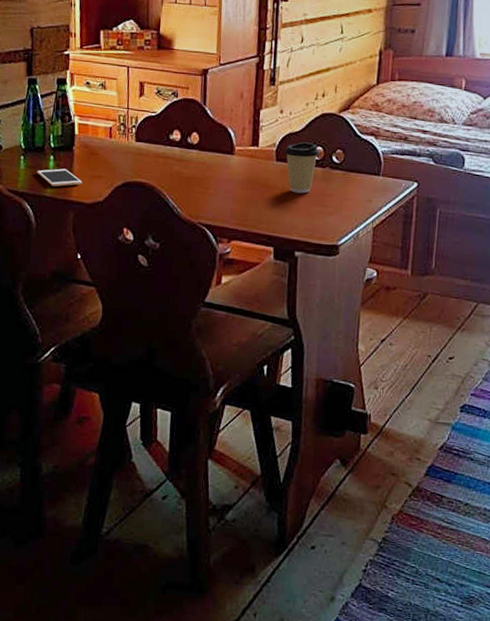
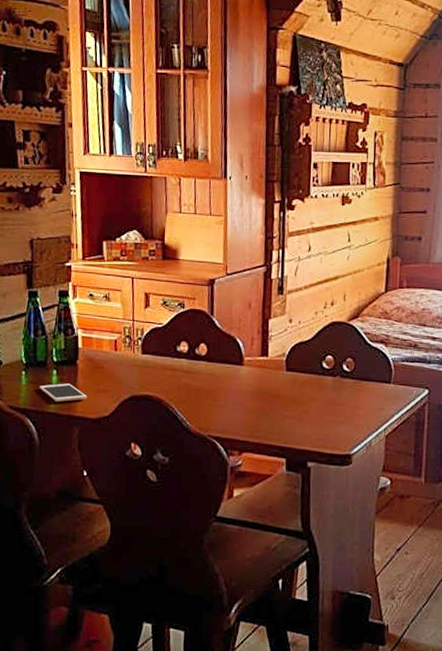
coffee cup: present [284,142,320,194] -> none [294,351,330,403]

